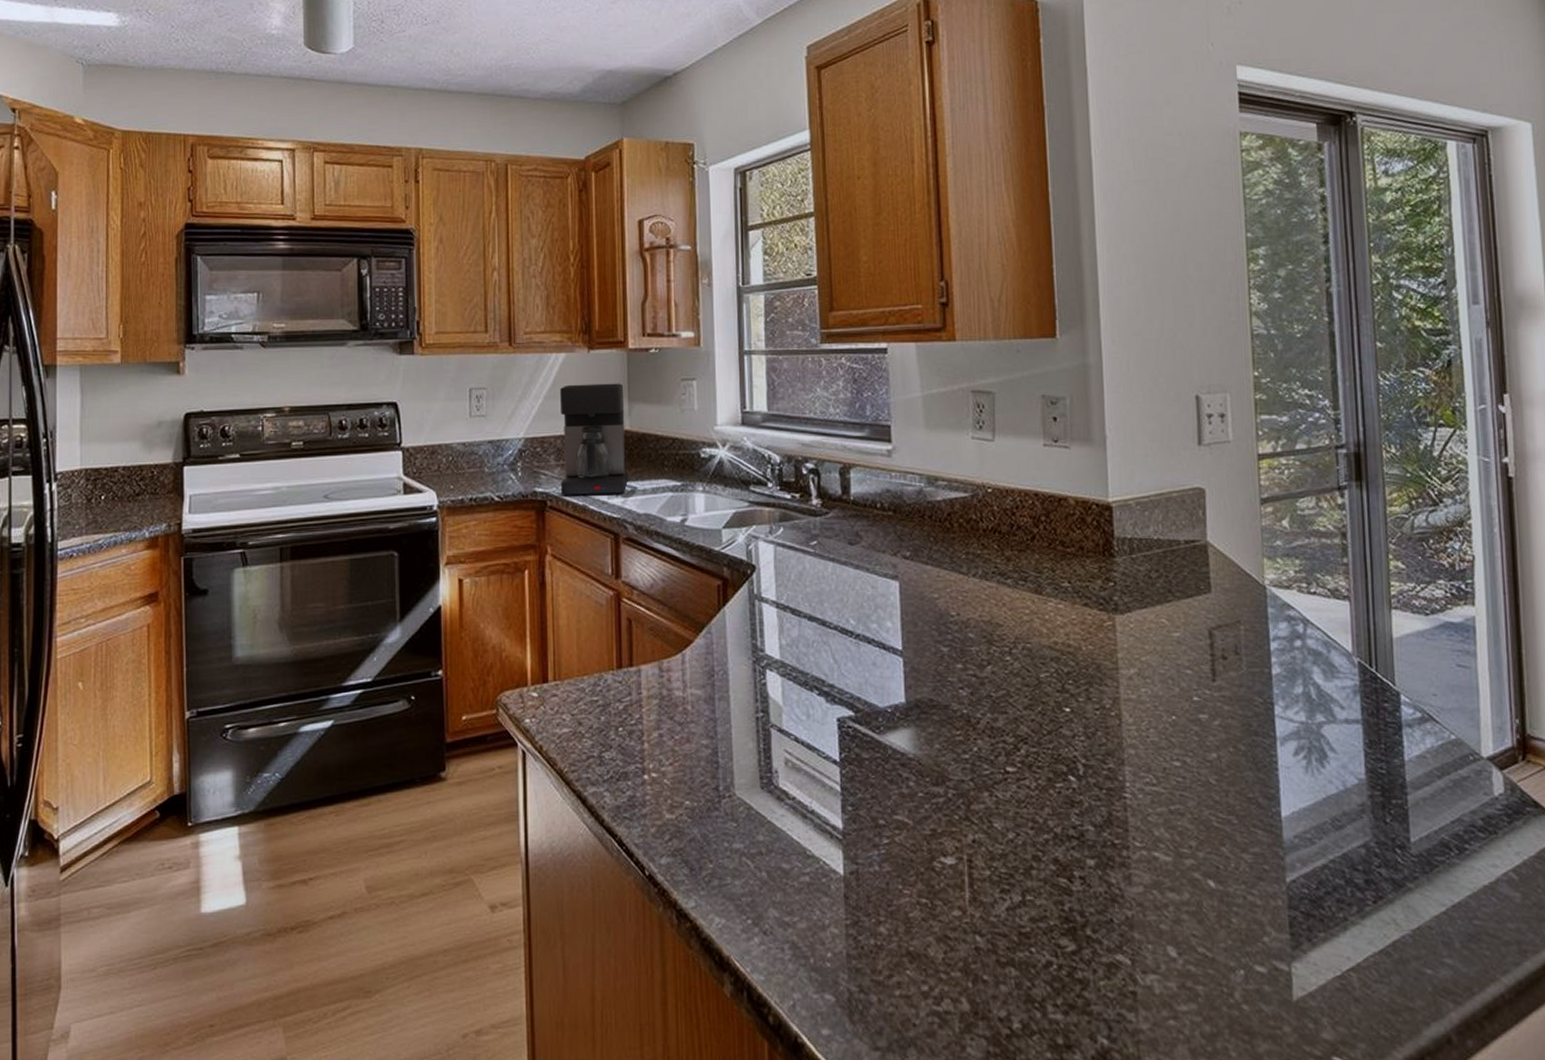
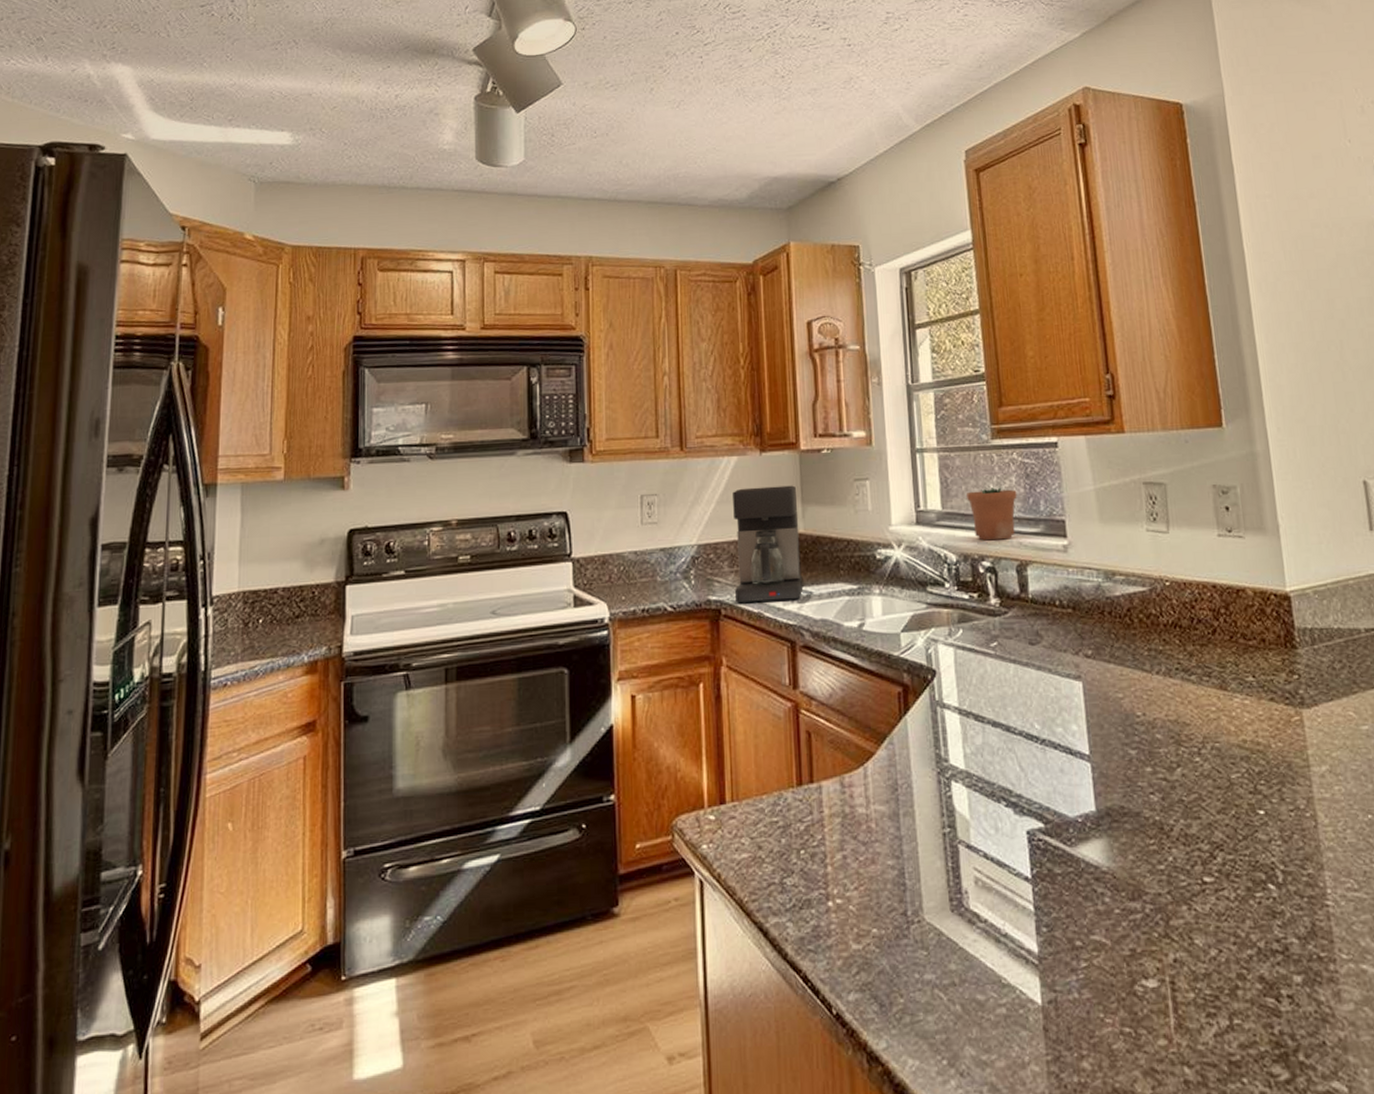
planter: none [793,391,844,443] -> present [967,487,1017,541]

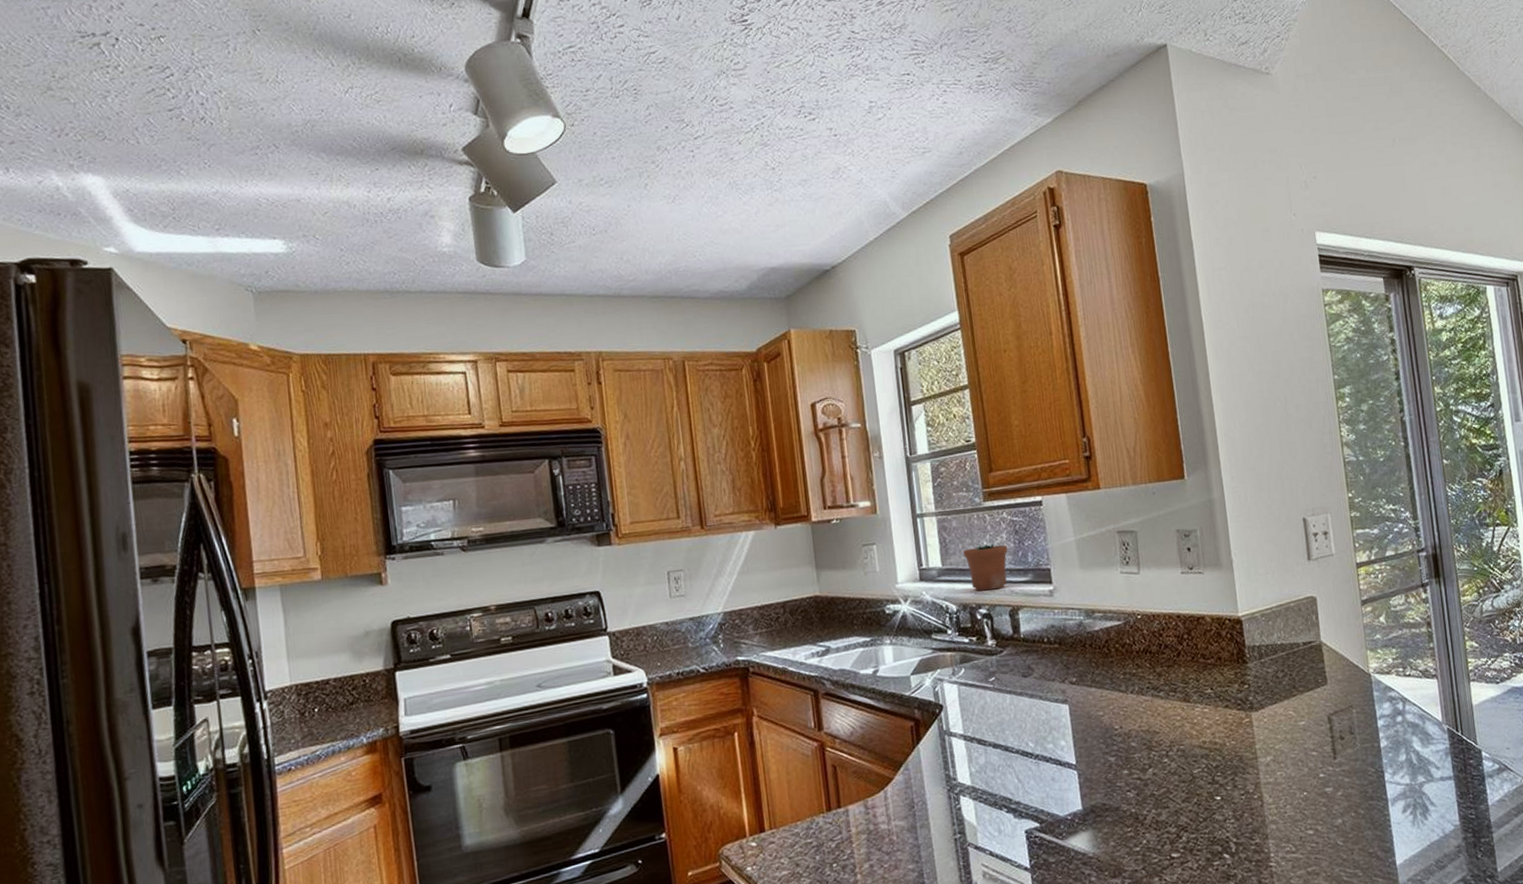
coffee maker: present [733,485,804,603] -> none [752,553,822,661]

